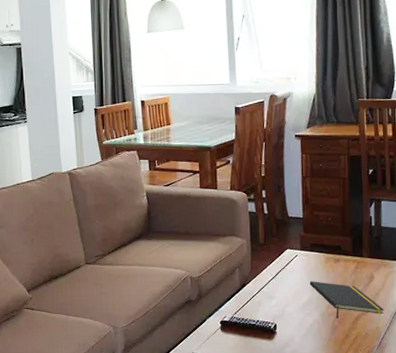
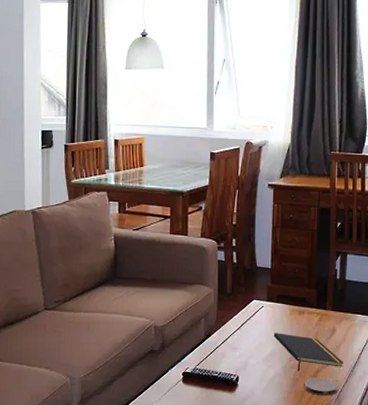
coaster: none [343,325,380,343] -> present [304,378,339,396]

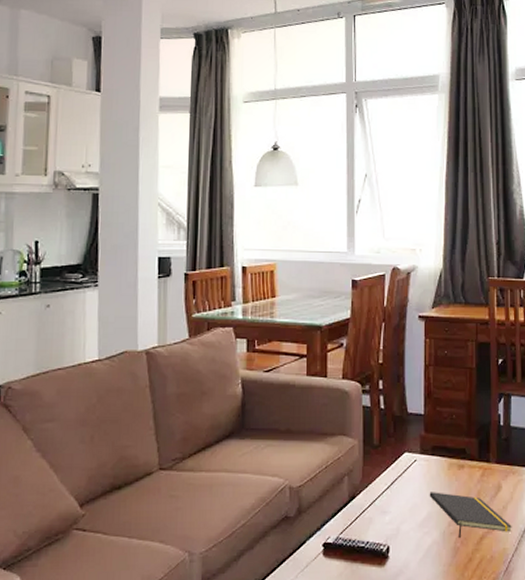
coaster: present [304,378,339,396] -> none [466,545,507,568]

